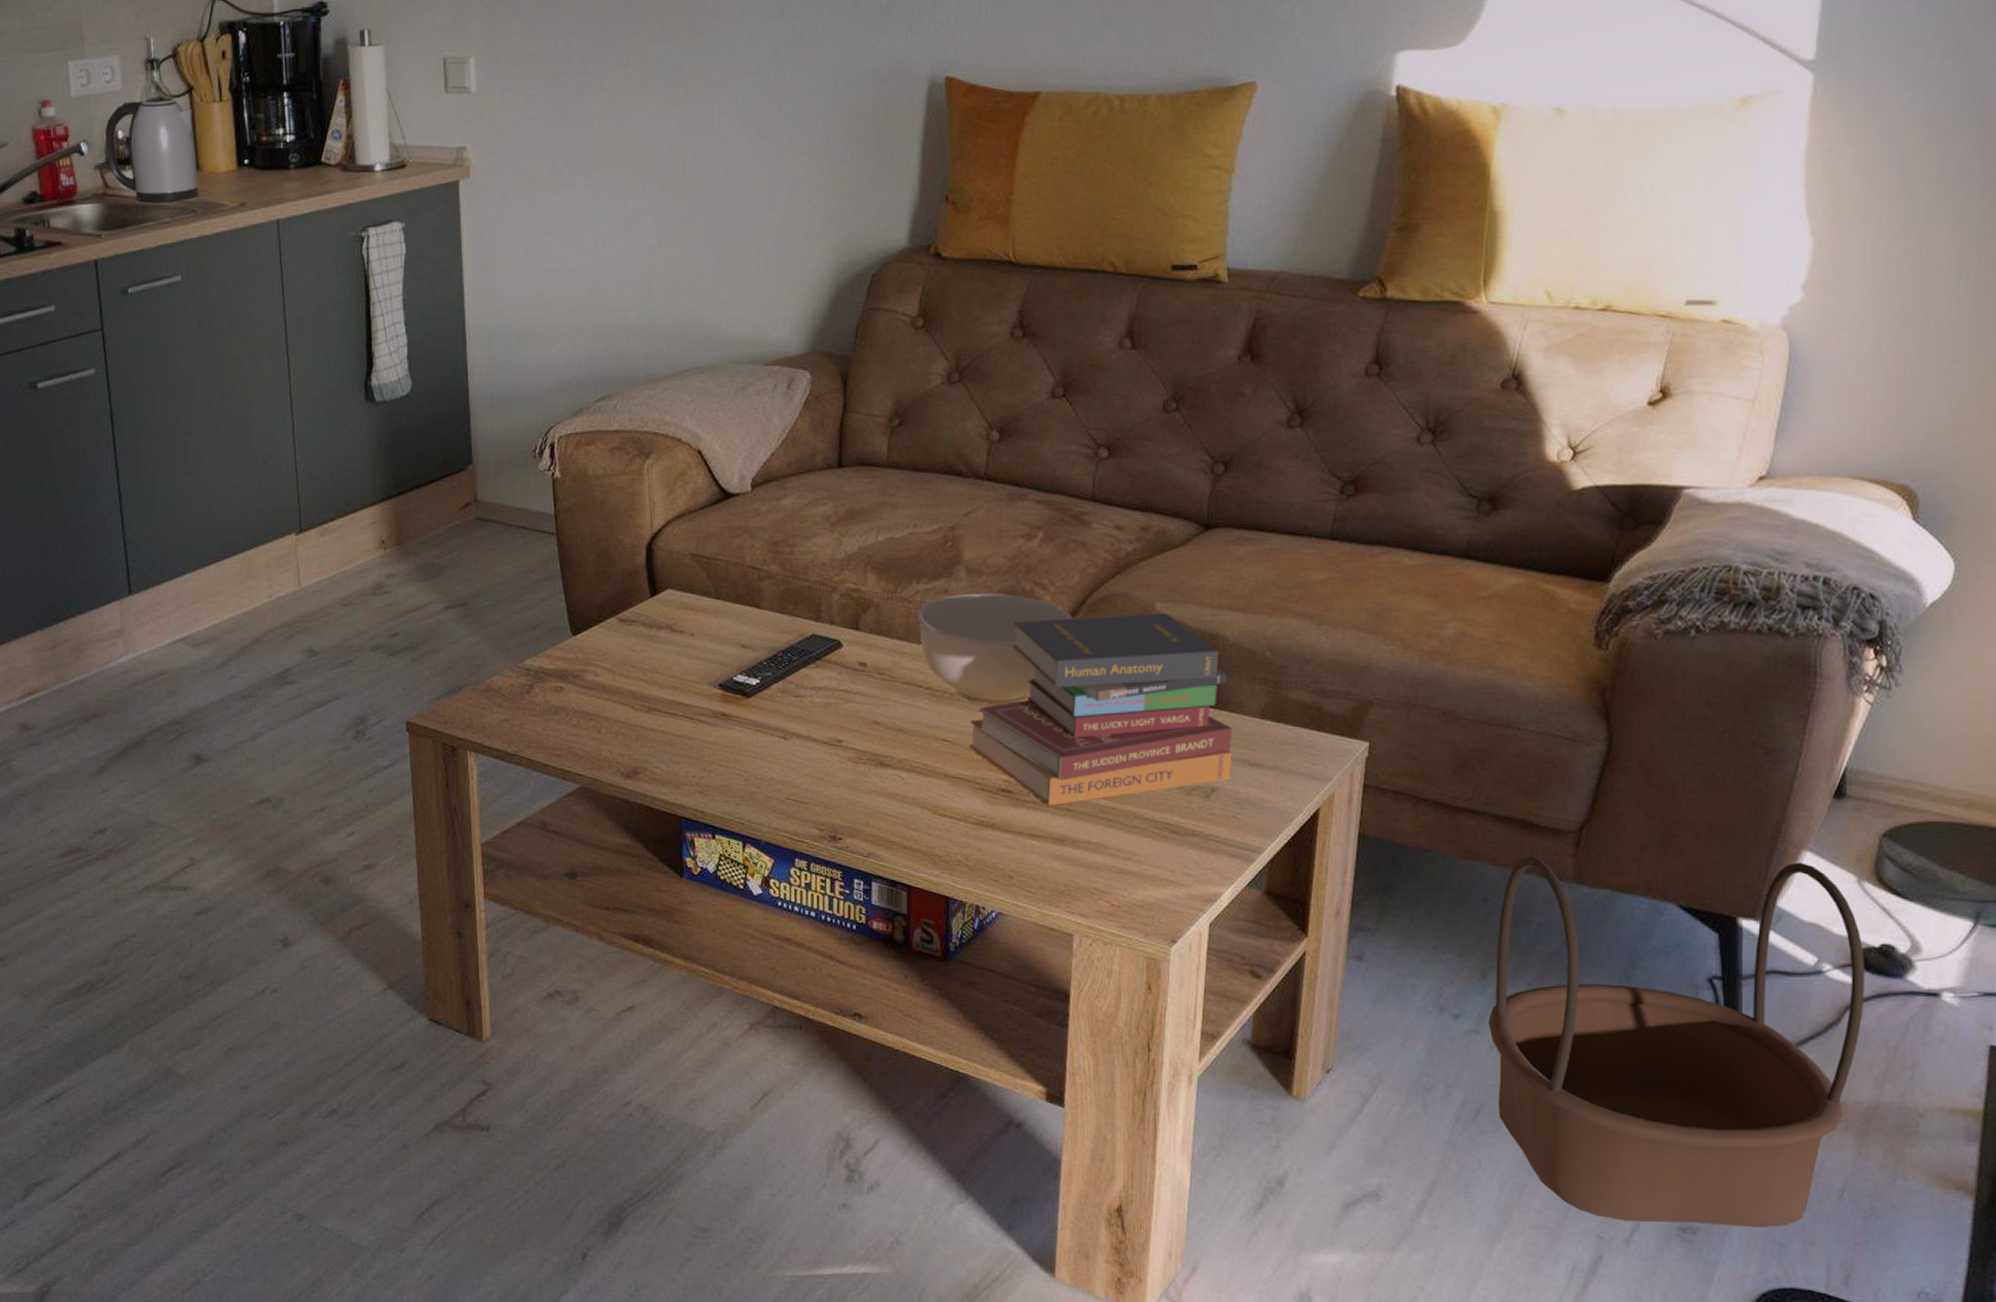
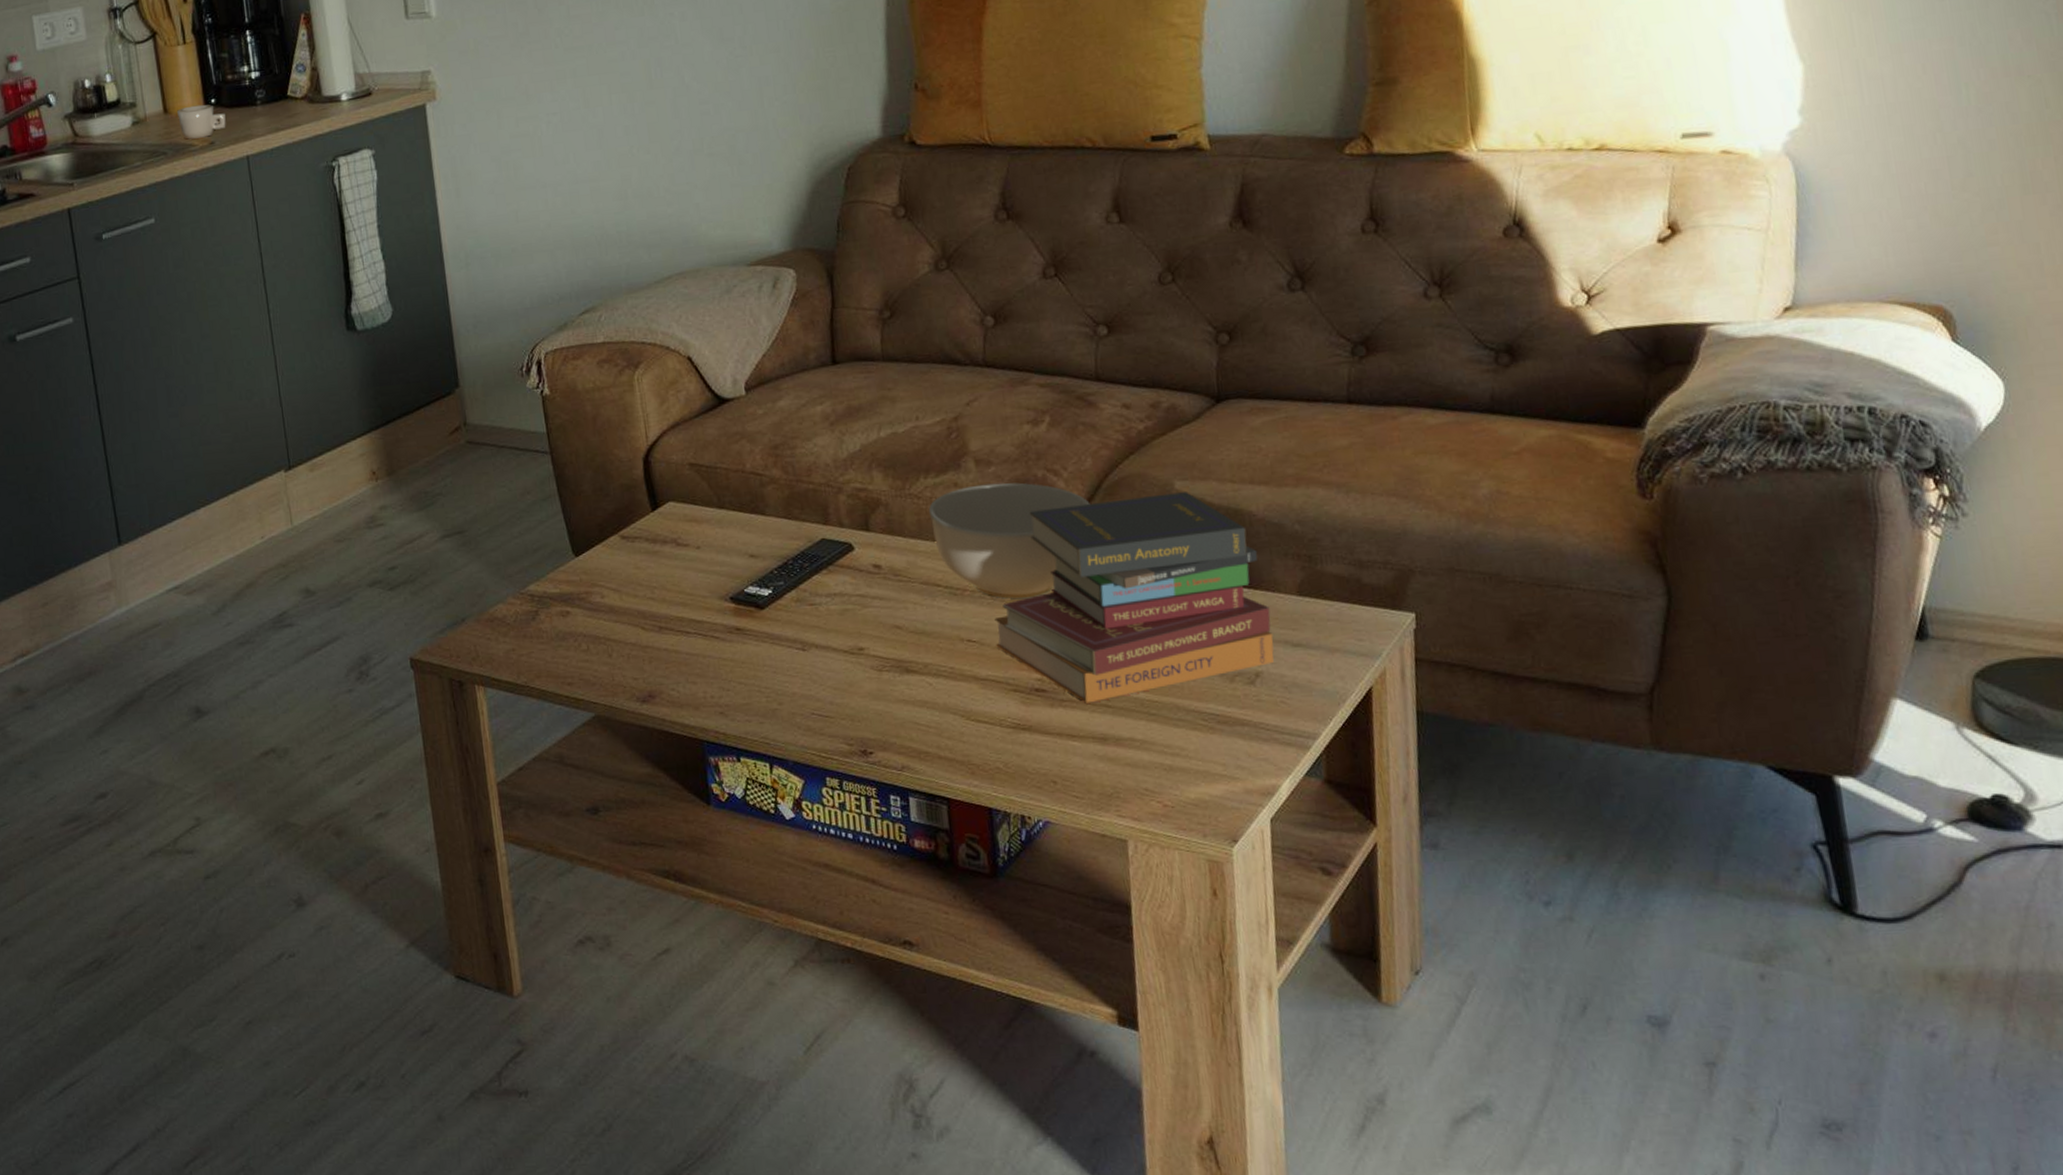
kettle: present [105,96,200,203] -> none [72,43,169,148]
cup: none [208,164,259,199] -> present [176,104,227,140]
basket: present [1488,856,1865,1228] -> none [1578,711,1986,1121]

